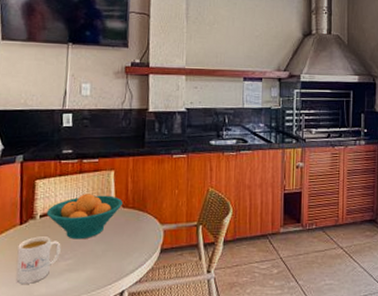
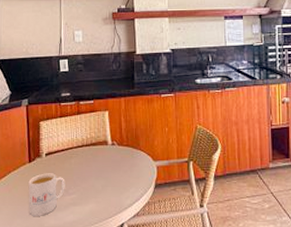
fruit bowl: present [46,194,123,240] -> none [51,133,117,176]

